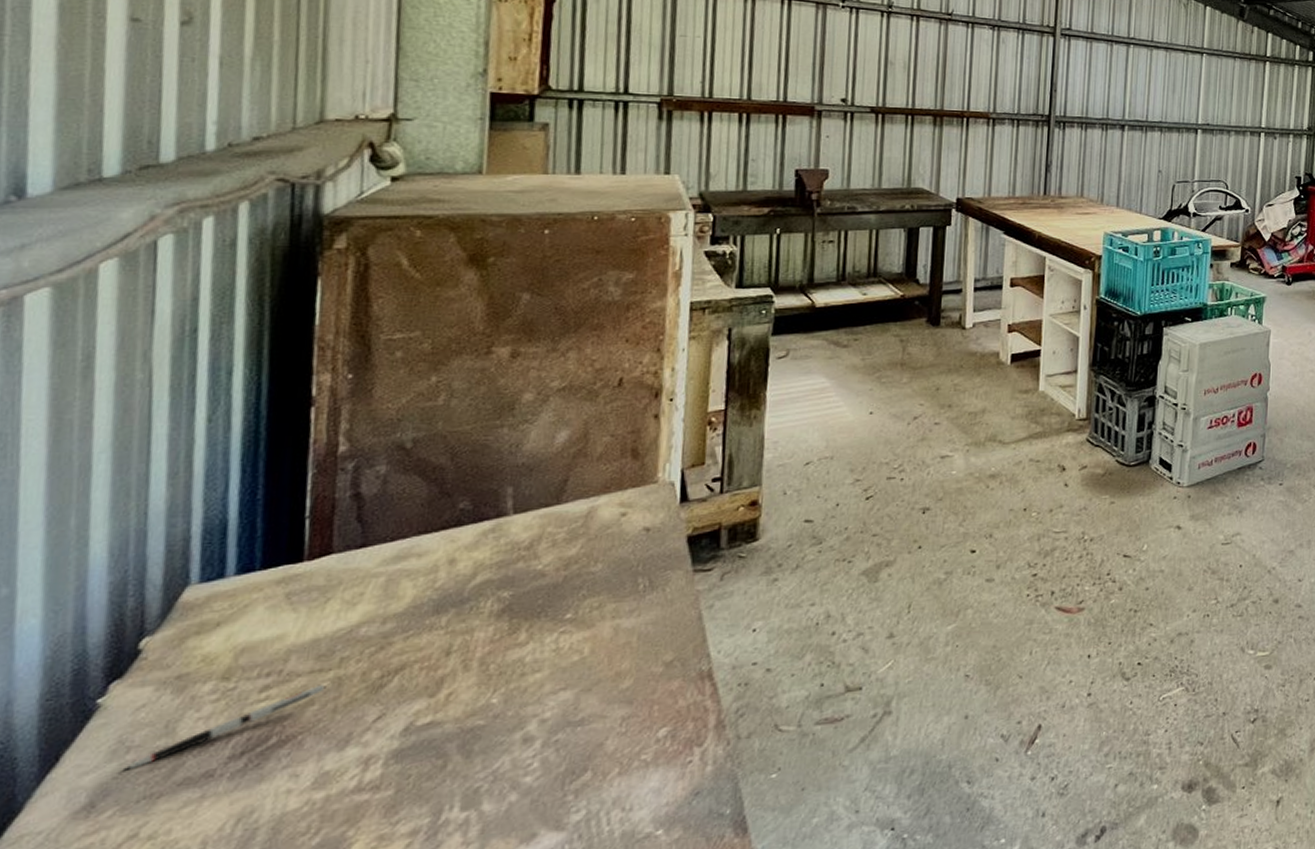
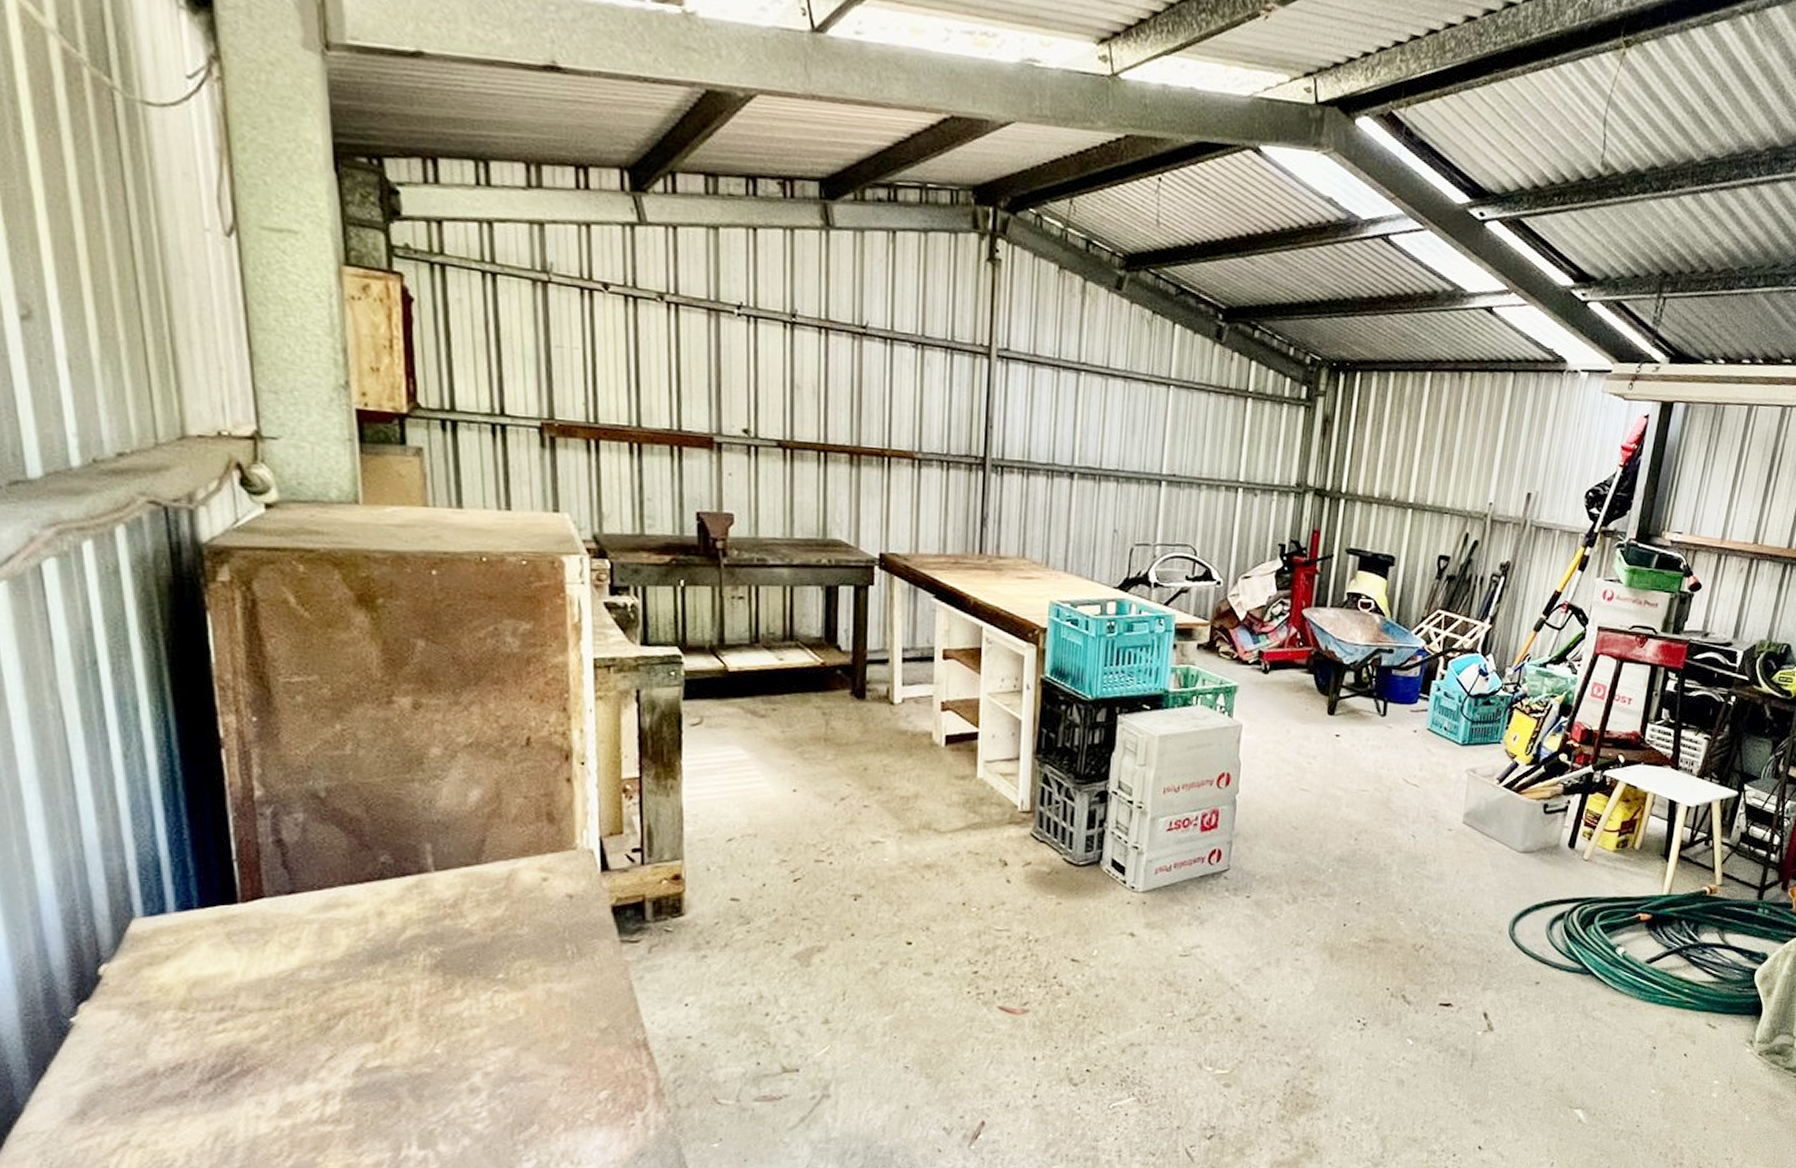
pen: present [123,684,326,770] -> none [106,1021,277,1085]

